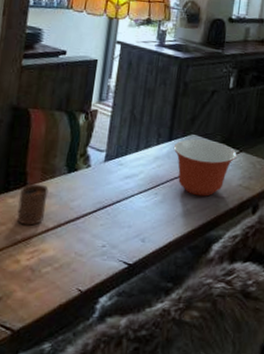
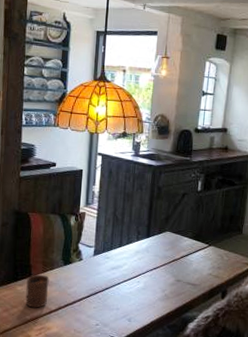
mixing bowl: present [173,139,237,197] -> none [151,235,207,284]

